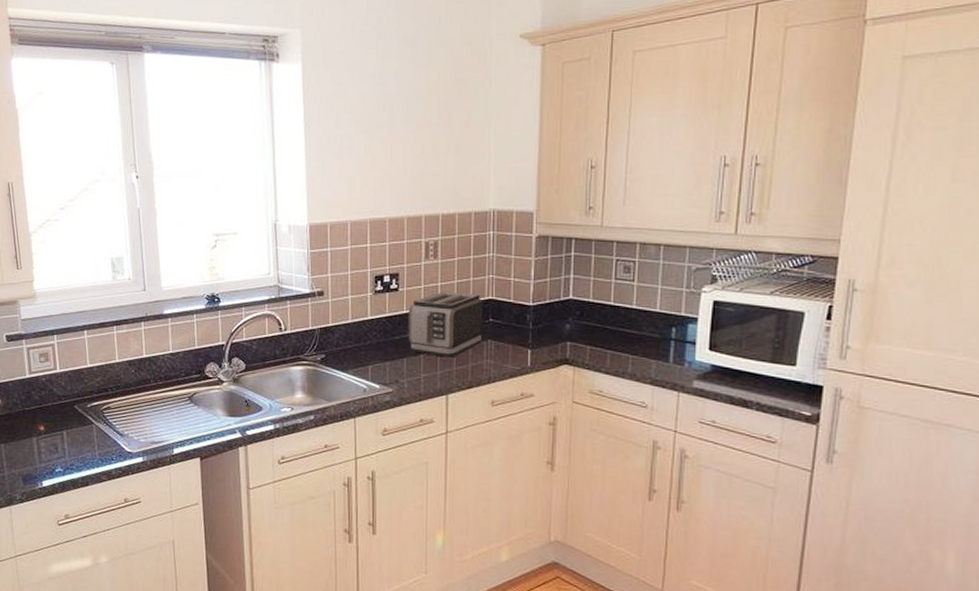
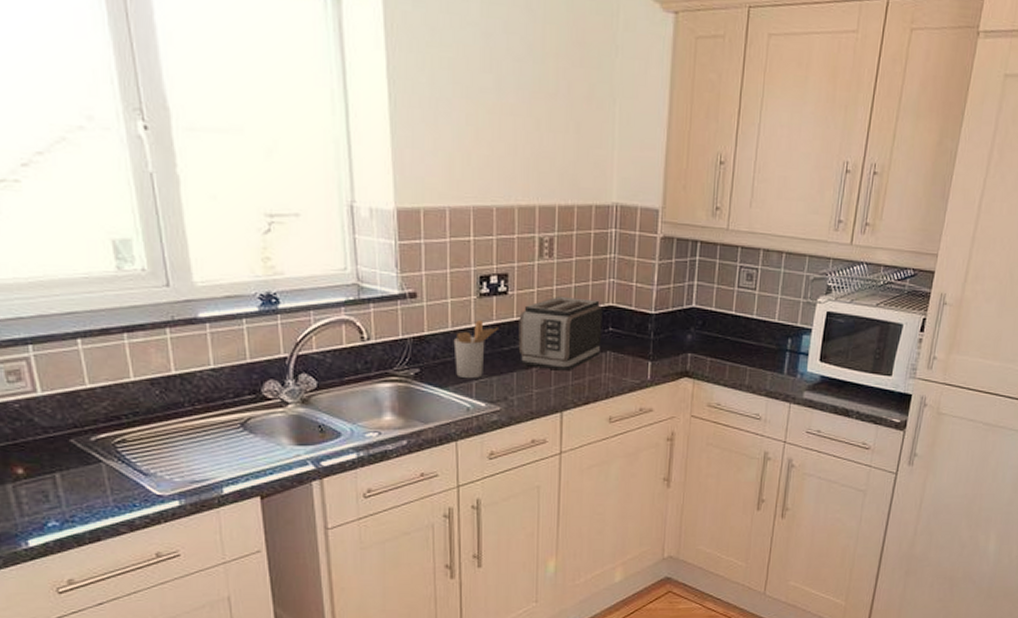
utensil holder: none [353,312,390,364] -> present [453,319,498,379]

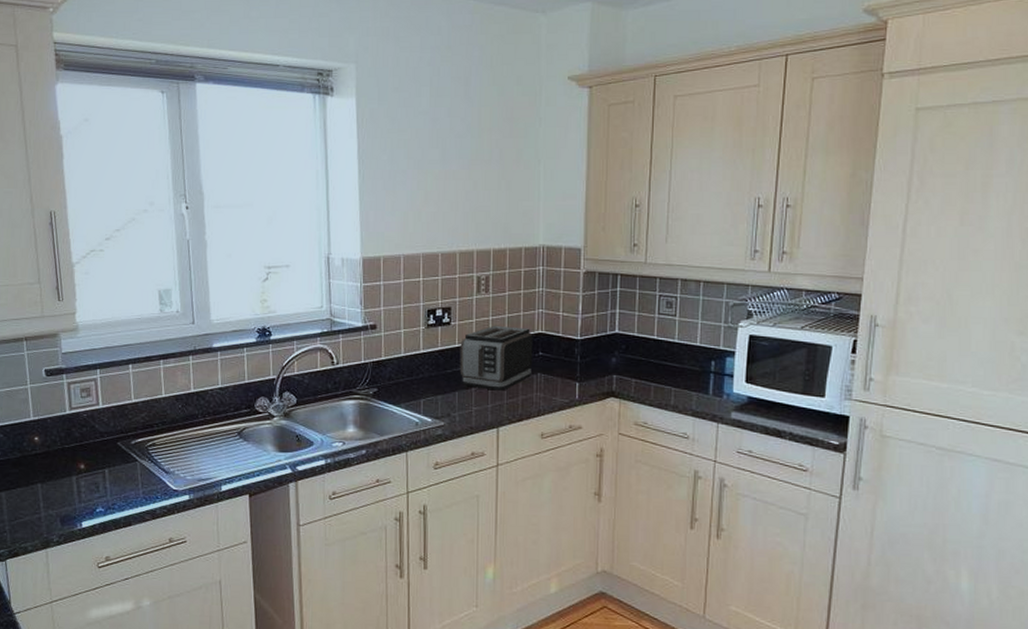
utensil holder: present [453,319,498,379] -> none [405,346,443,398]

